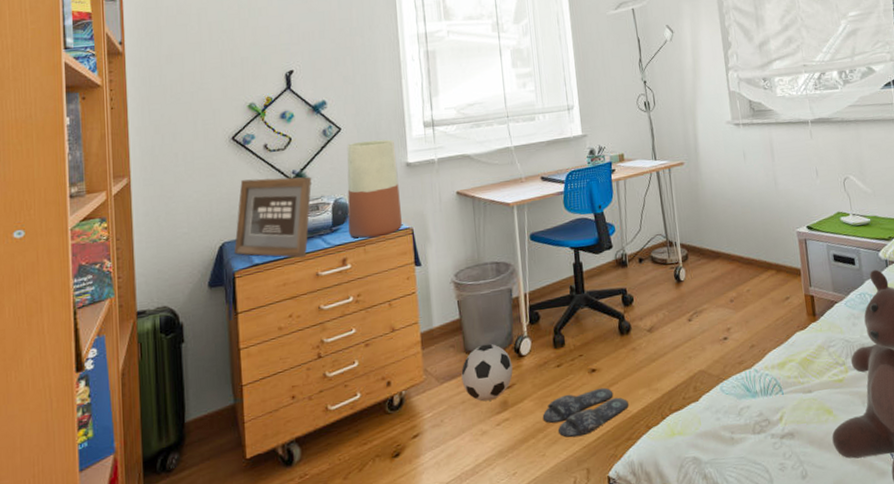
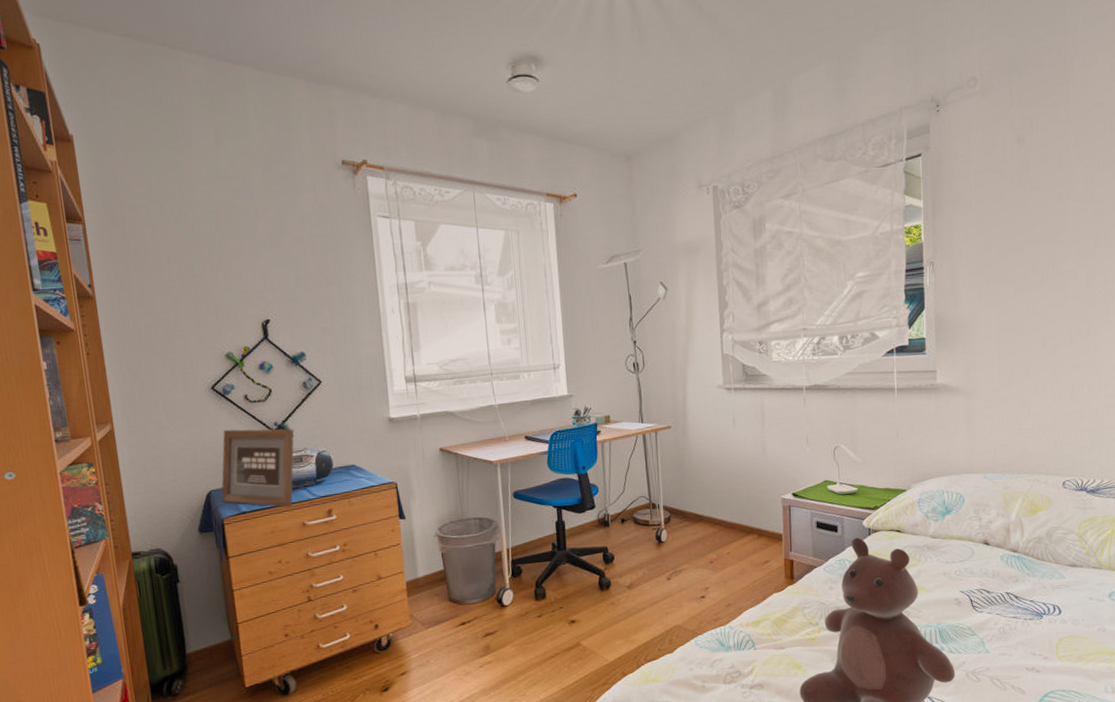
vase: present [347,139,402,239] -> none [328,393,386,492]
soccer ball: present [461,343,513,402] -> none [445,593,495,646]
slippers: present [542,387,628,438] -> none [523,637,606,680]

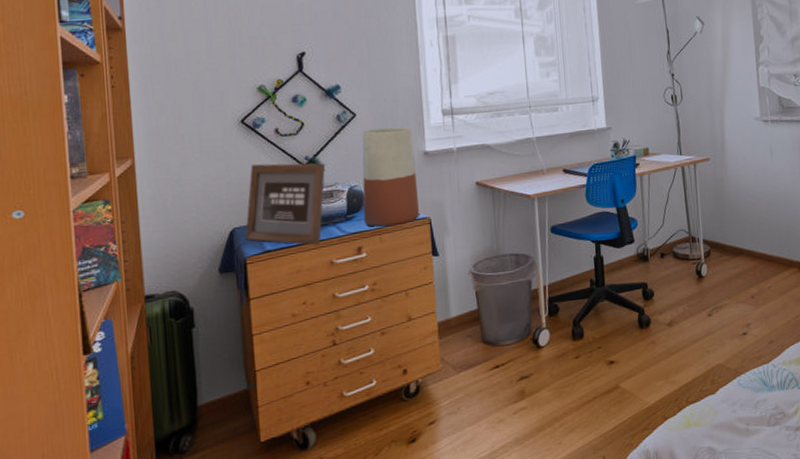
vase: none [328,393,386,492] -> present [362,126,419,228]

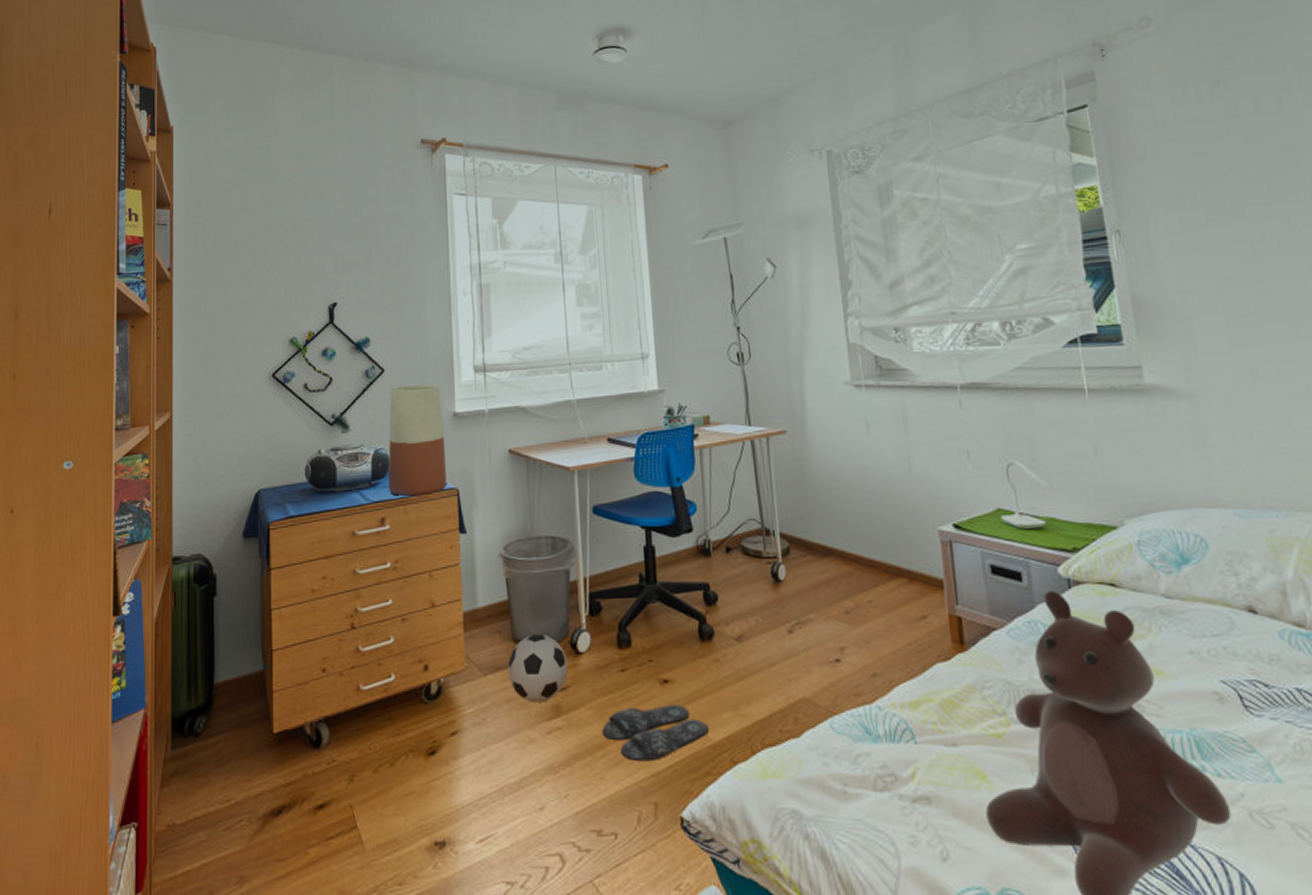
picture frame: present [245,163,326,246] -> none [269,421,352,514]
soccer ball: none [478,334,531,391] -> present [507,634,568,703]
slippers: none [559,379,646,427] -> present [602,704,709,762]

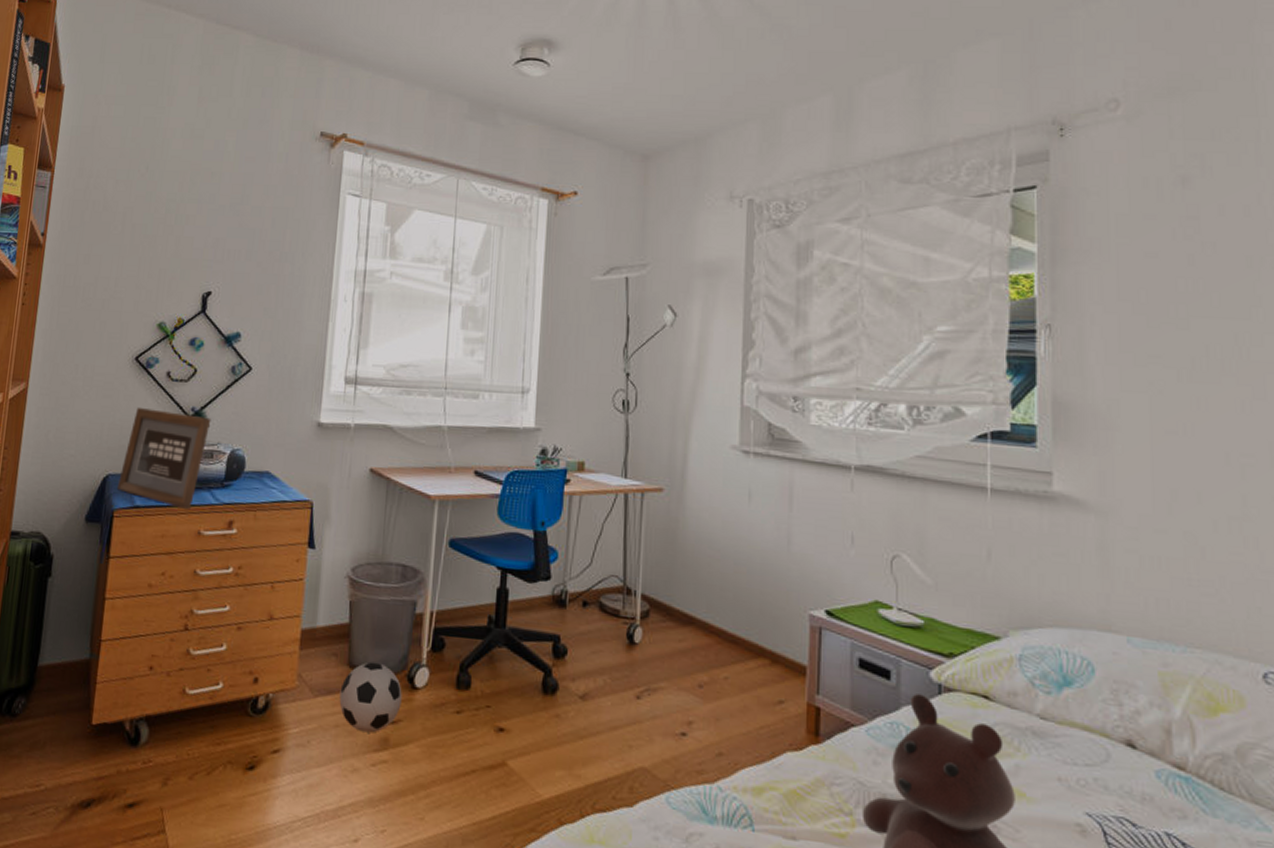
picture frame: none [269,421,352,514] -> present [116,407,212,510]
vase: present [388,384,446,497] -> none [240,387,309,505]
slippers: present [602,704,709,762] -> none [428,750,539,809]

